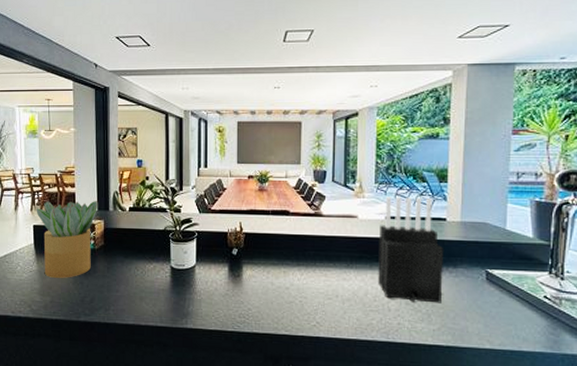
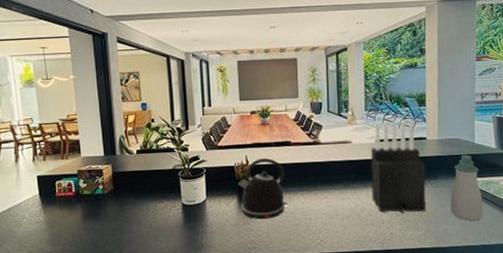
potted plant: present [36,200,99,278] -> none [39,146,105,226]
kettle: none [230,226,282,293] -> present [238,157,288,220]
soap bottle: none [472,242,513,321] -> present [450,155,483,222]

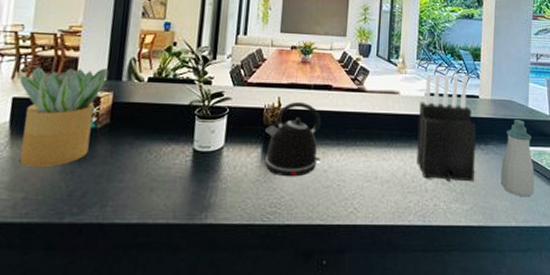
potted plant: none [39,146,105,226] -> present [19,65,109,167]

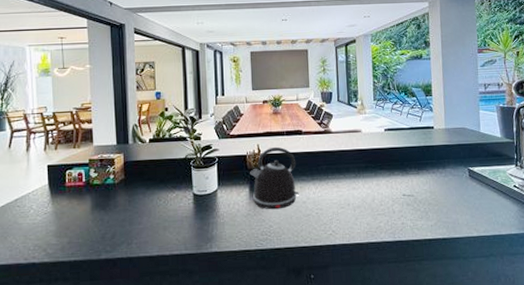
potted plant: present [19,65,109,167] -> none [50,135,117,218]
knife block: present [417,73,477,182] -> none [380,110,436,203]
soap bottle: present [501,120,534,197] -> none [459,144,492,211]

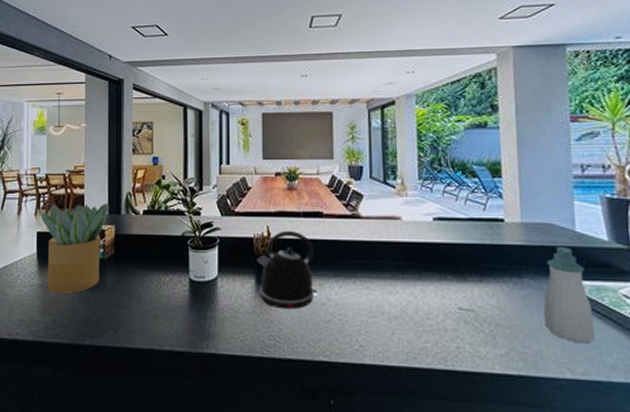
potted plant: none [50,135,117,218] -> present [41,203,110,293]
soap bottle: none [459,144,492,211] -> present [543,247,595,344]

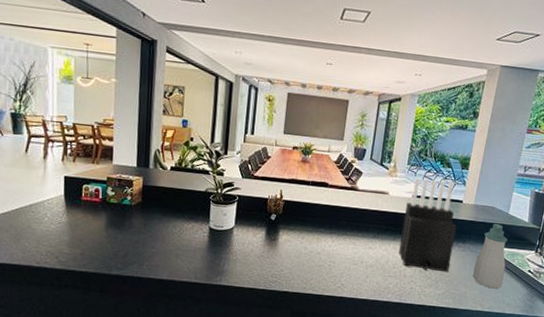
potted plant: present [41,203,110,293] -> none [68,151,138,232]
kettle: present [257,230,317,310] -> none [268,195,317,256]
knife block: none [427,194,508,322] -> present [398,177,457,273]

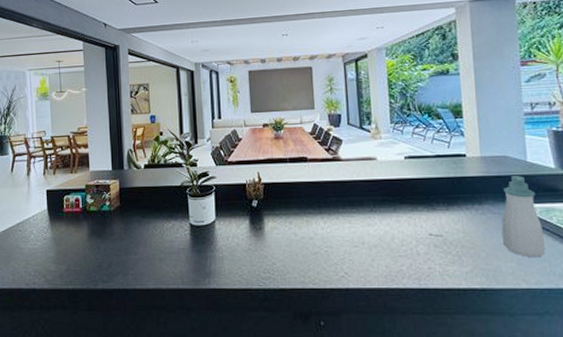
knife block: present [398,177,457,273] -> none [400,134,471,244]

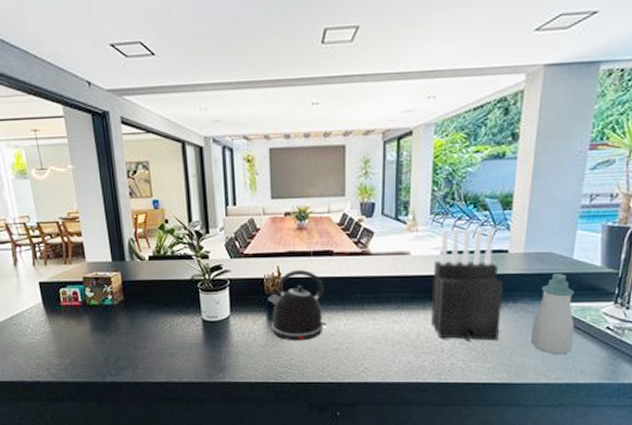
kettle: none [250,175,305,245] -> present [268,269,326,341]
knife block: none [400,134,471,244] -> present [431,228,504,341]

